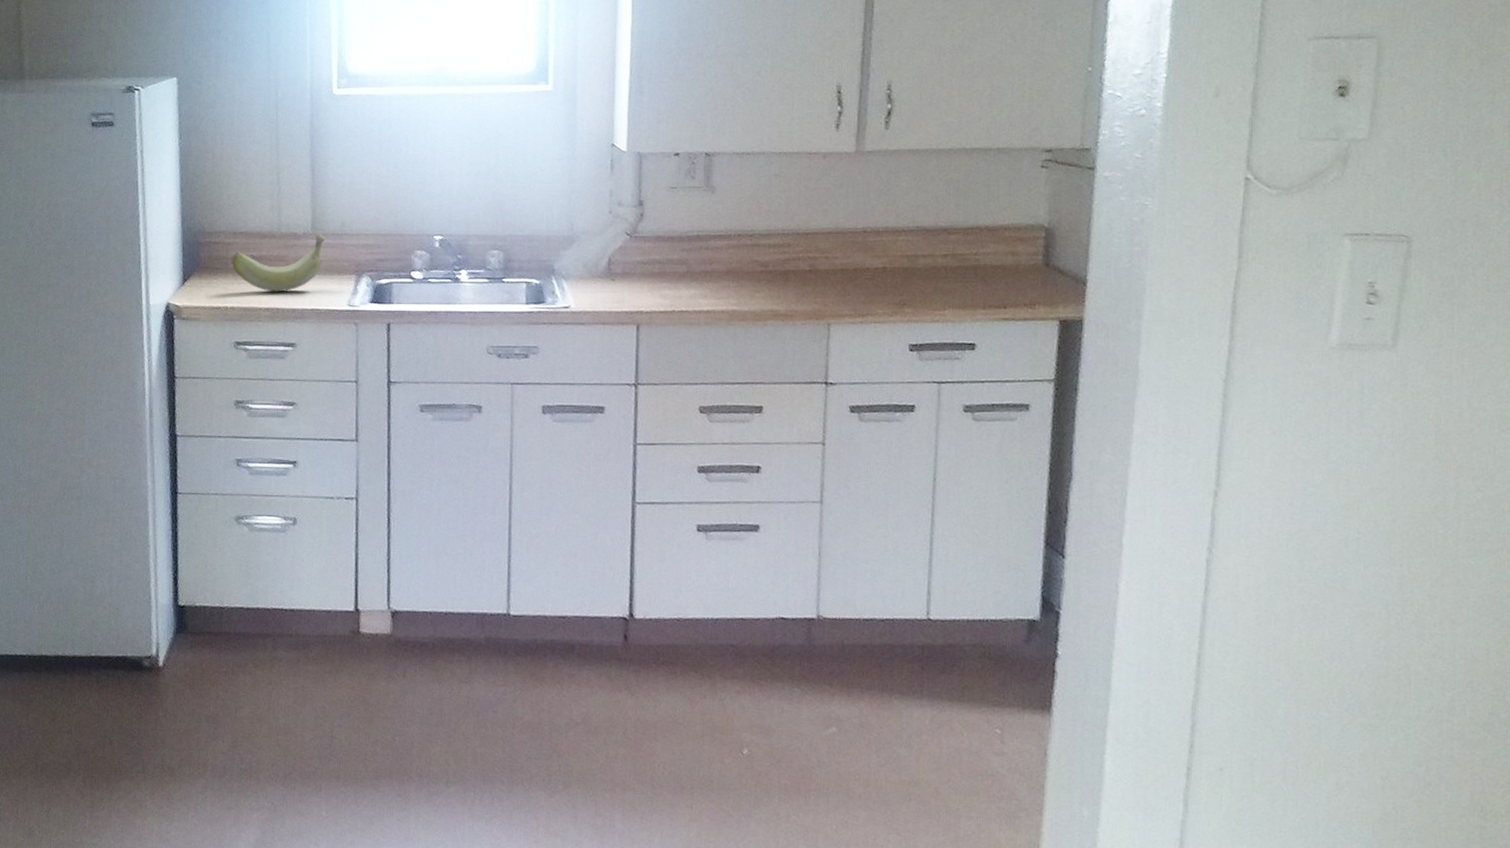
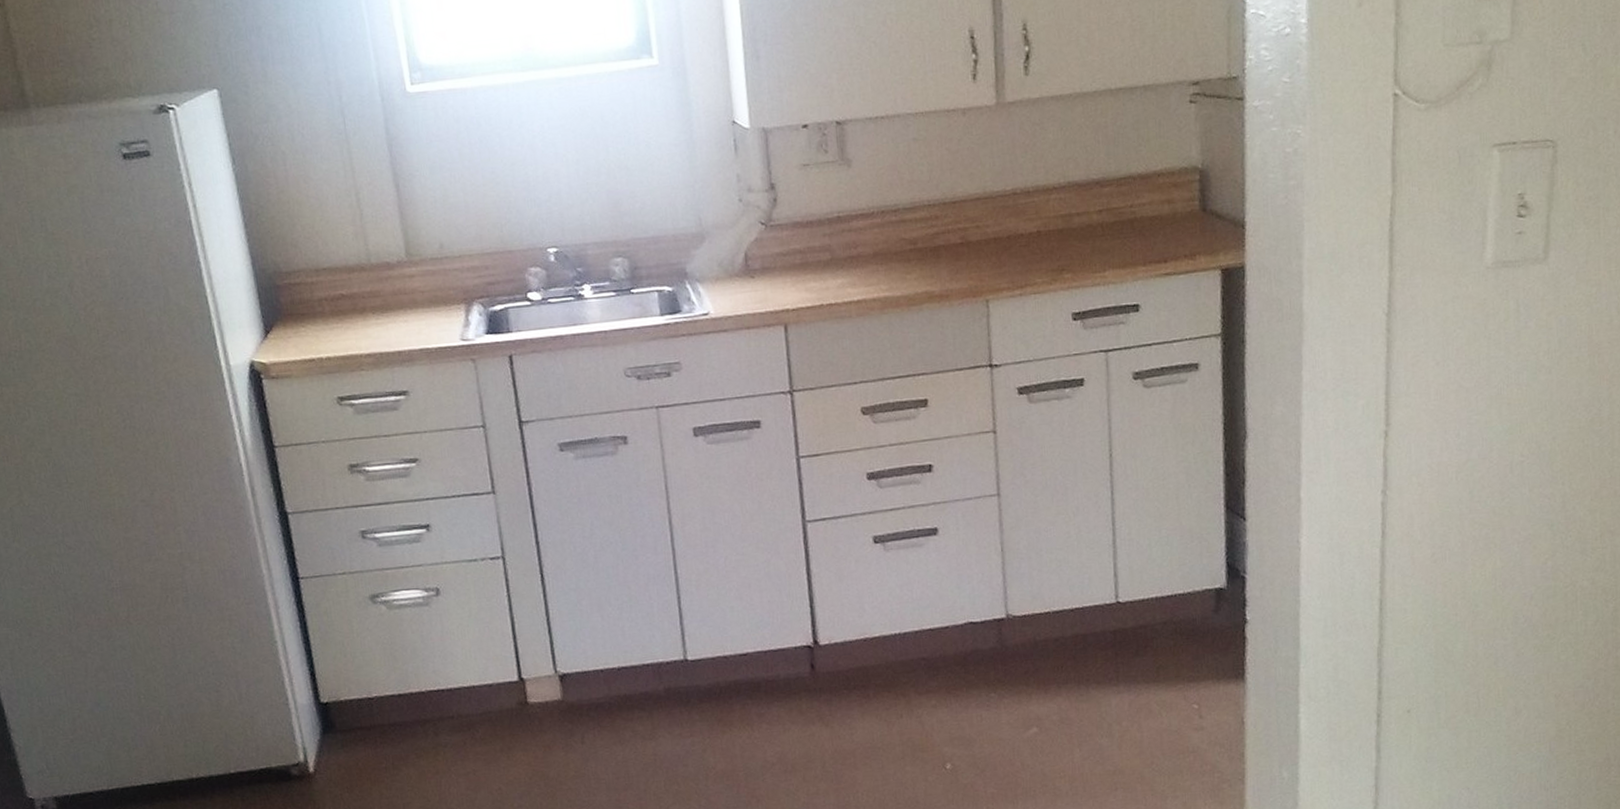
banana: present [232,235,326,292] -> none [318,261,424,335]

